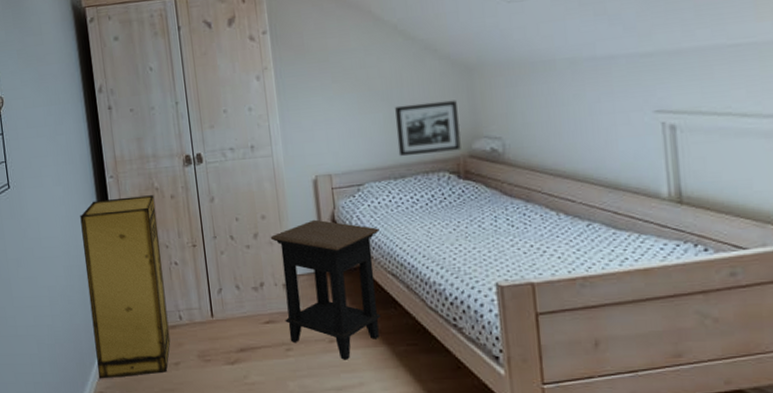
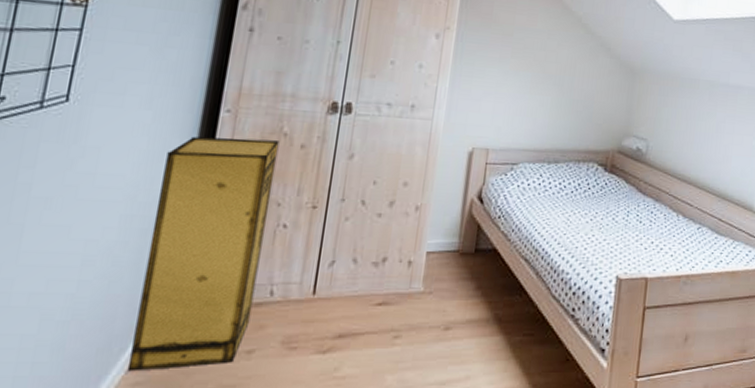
side table: present [270,219,381,360] -> none [400,193,523,350]
picture frame: present [395,100,461,157] -> none [557,93,617,145]

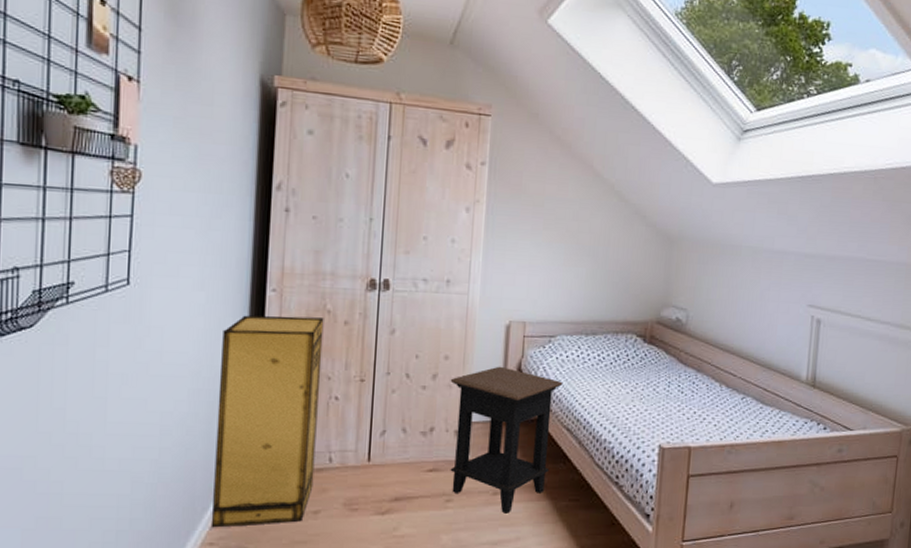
side table: none [400,193,523,350] -> present [450,366,563,514]

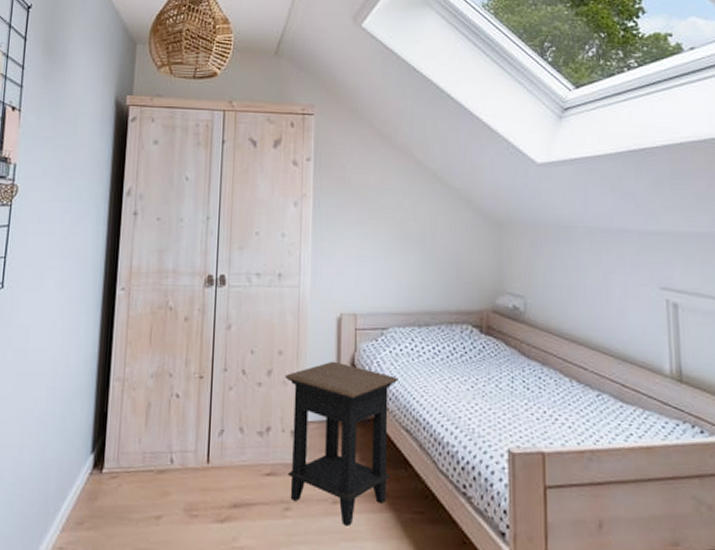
storage cabinet: present [210,315,324,528] -> none [61,313,167,531]

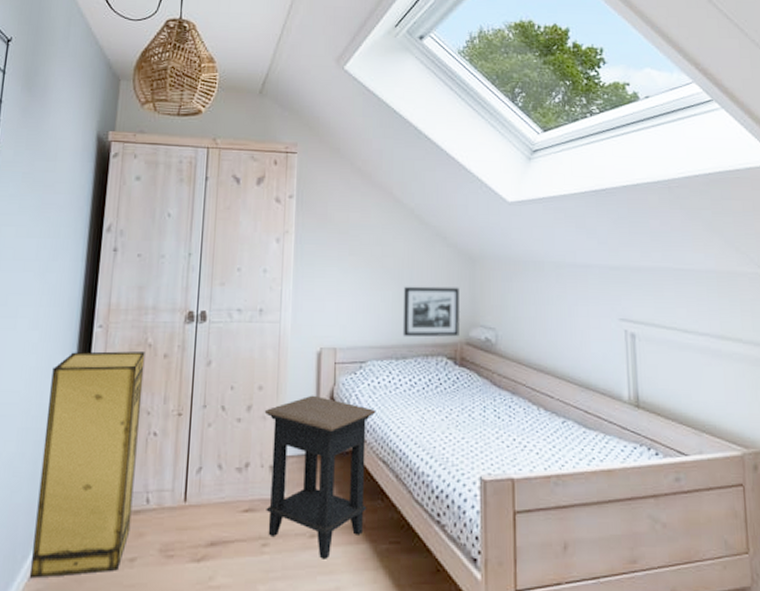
storage cabinet: none [61,313,167,531] -> present [29,351,145,579]
picture frame: none [425,251,487,304] -> present [402,286,461,337]

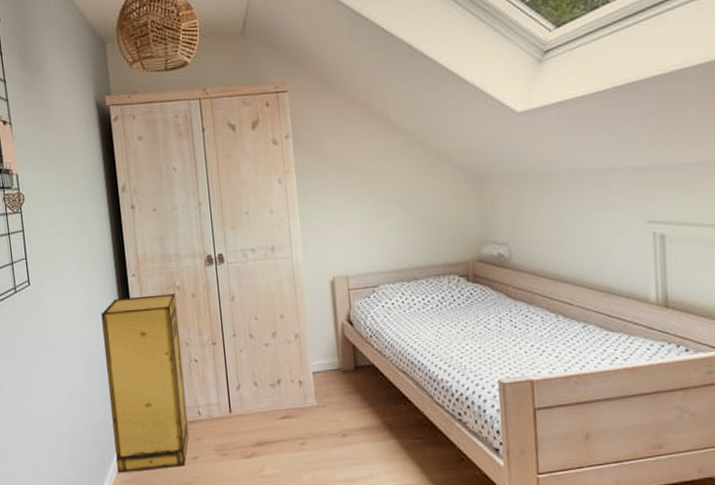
side table: present [264,395,376,559] -> none [288,319,392,453]
picture frame: present [402,286,461,337] -> none [410,207,471,260]

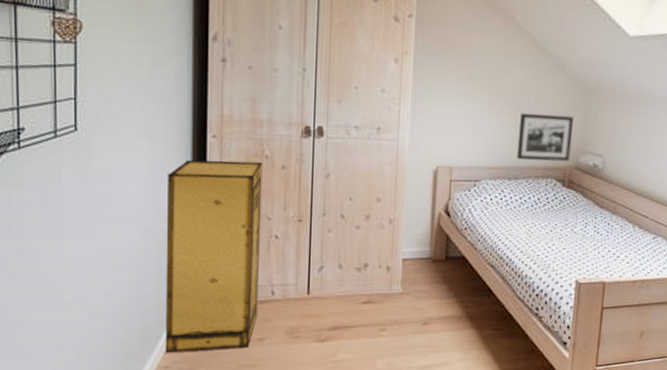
picture frame: none [410,207,471,260] -> present [516,112,574,162]

